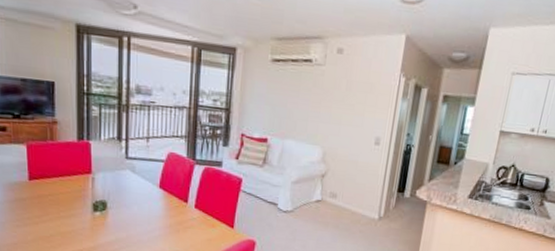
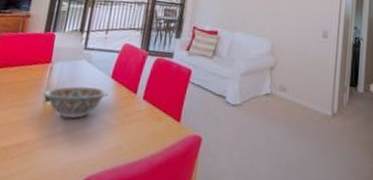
decorative bowl: none [89,196,159,228] -> present [42,86,109,119]

